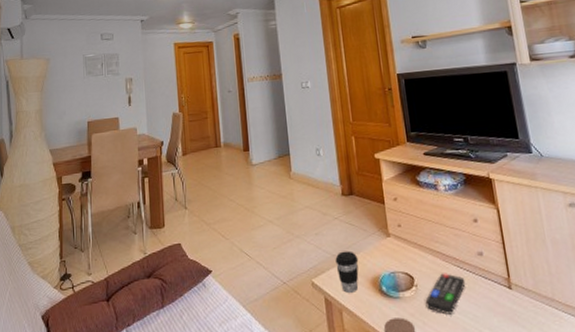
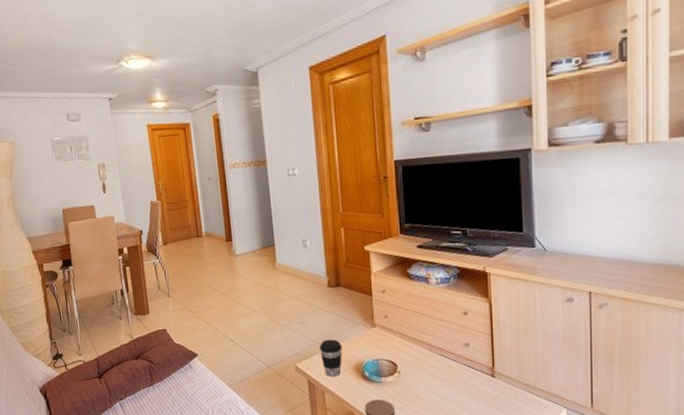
remote control: present [425,273,466,315] -> none [407,361,449,398]

